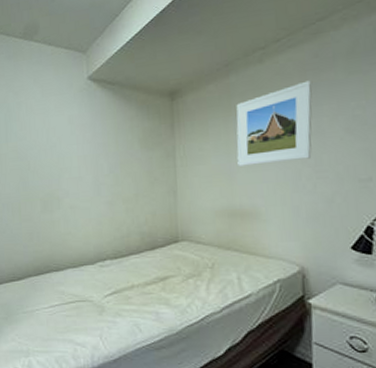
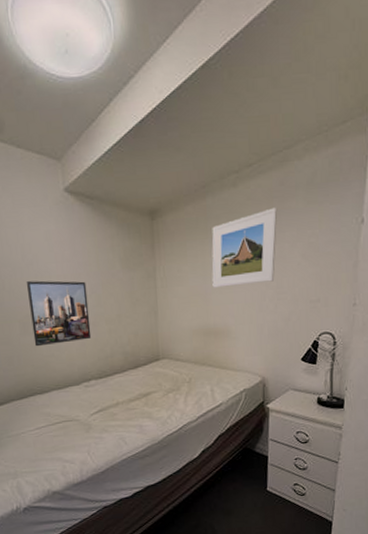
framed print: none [49,161,108,224] -> present [26,280,92,347]

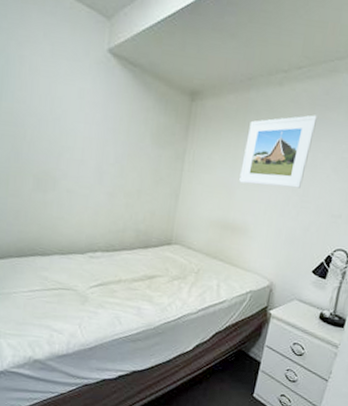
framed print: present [26,280,92,347] -> none [45,136,112,209]

